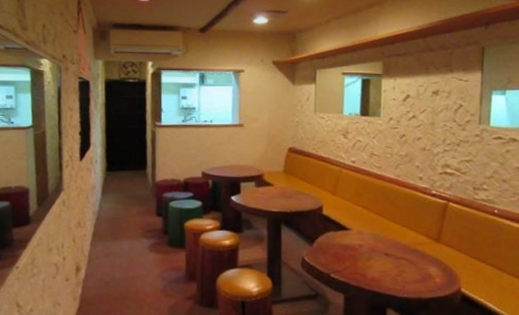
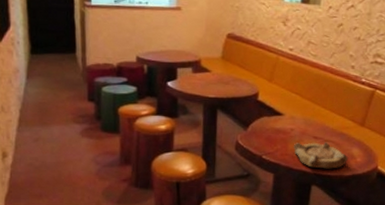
ashtray: none [363,259,426,290] -> present [293,142,349,169]

